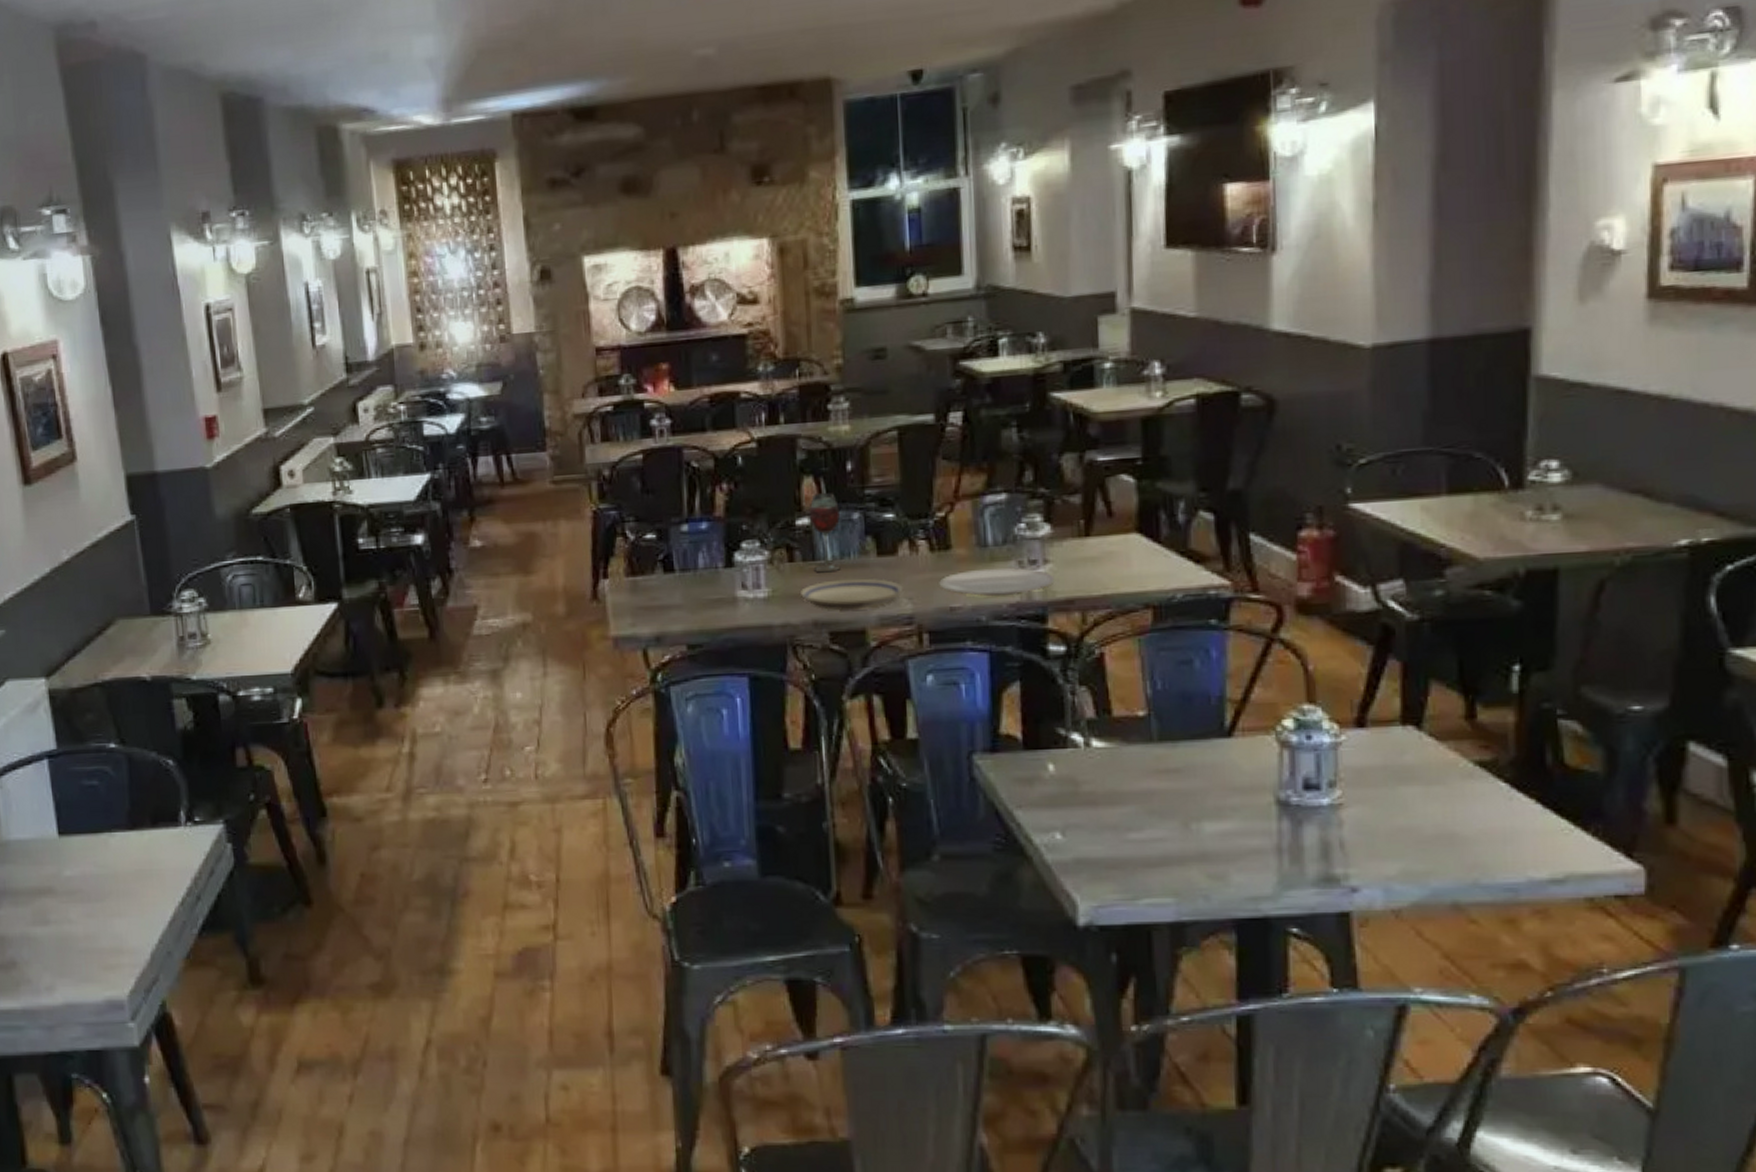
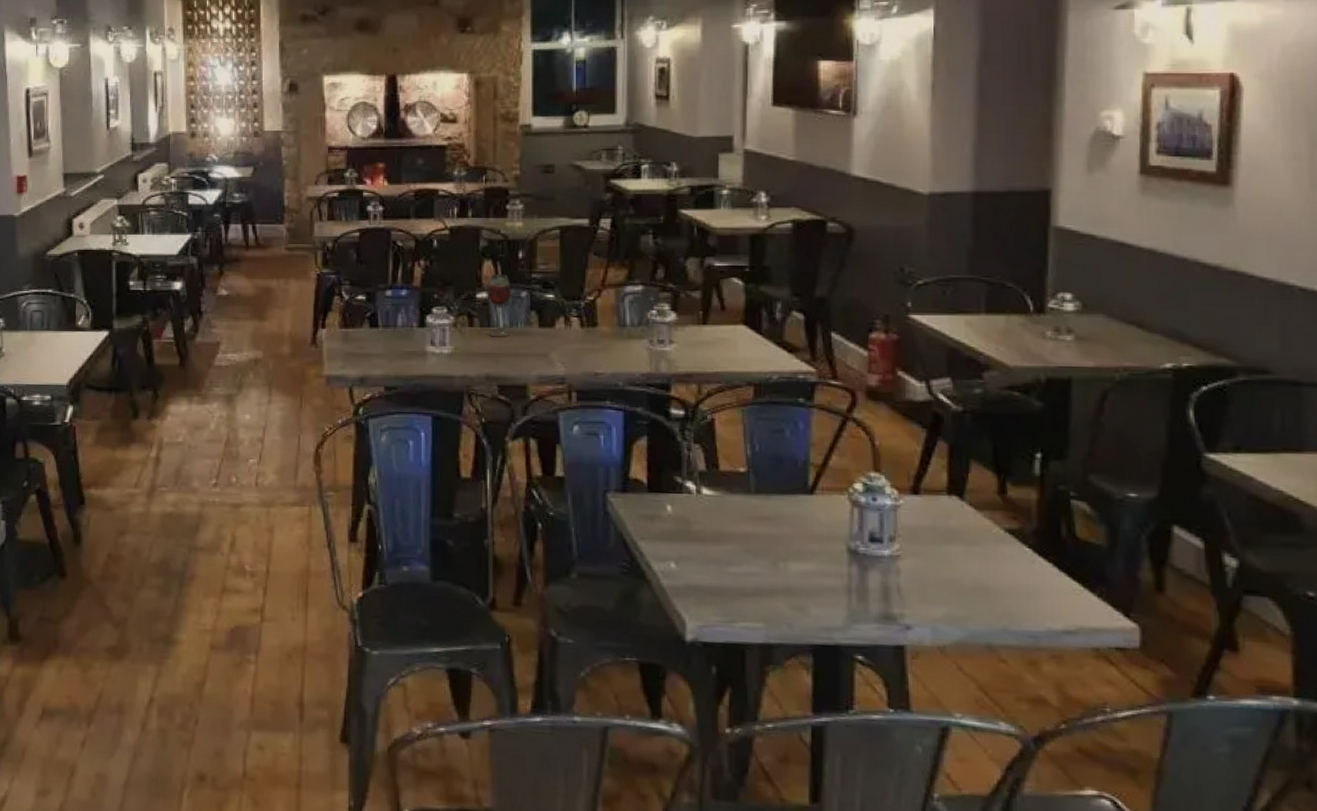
plate: present [801,578,903,611] -> none [477,343,558,369]
plate: present [939,568,1055,597] -> none [587,344,678,367]

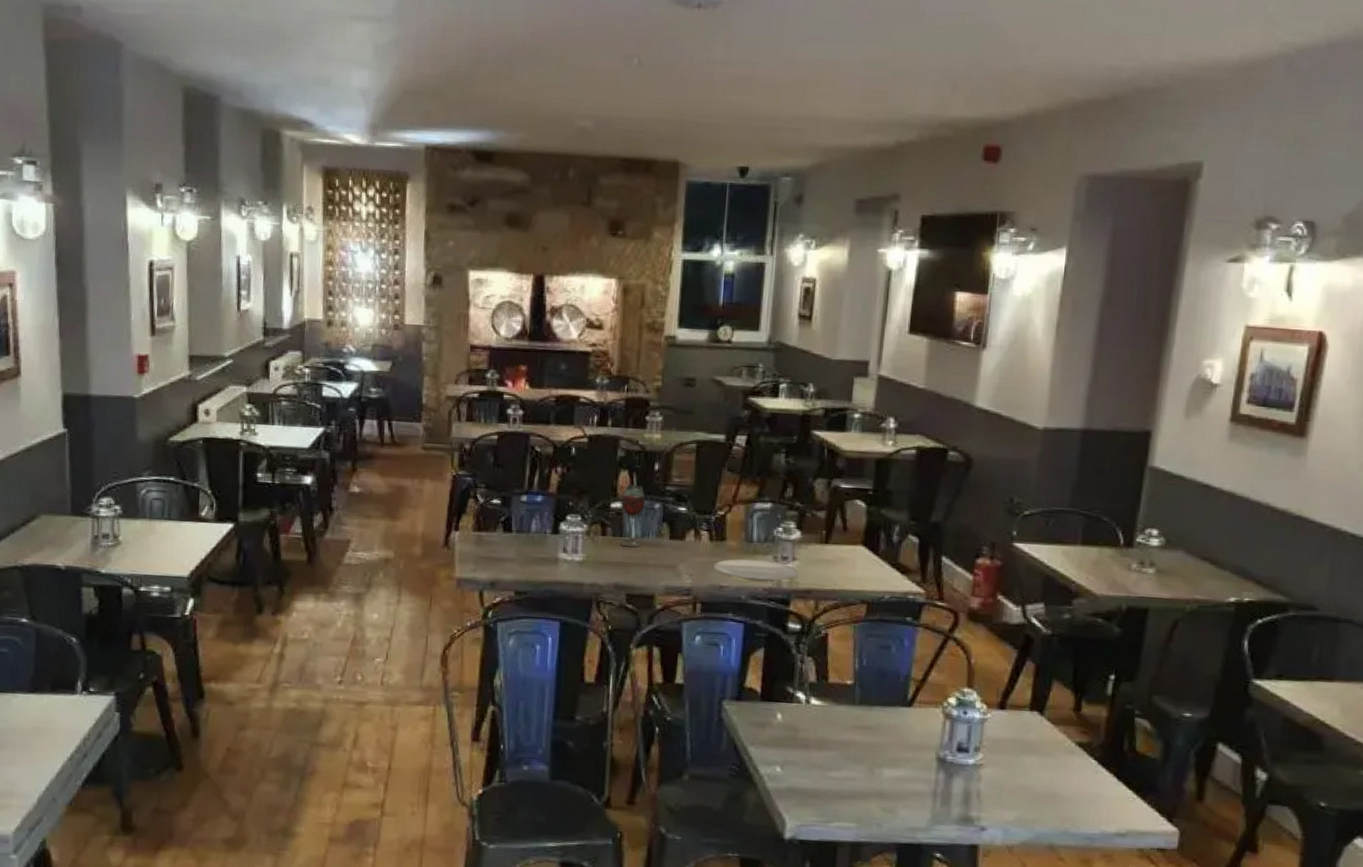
plate: none [587,344,678,367] -> present [713,559,799,582]

